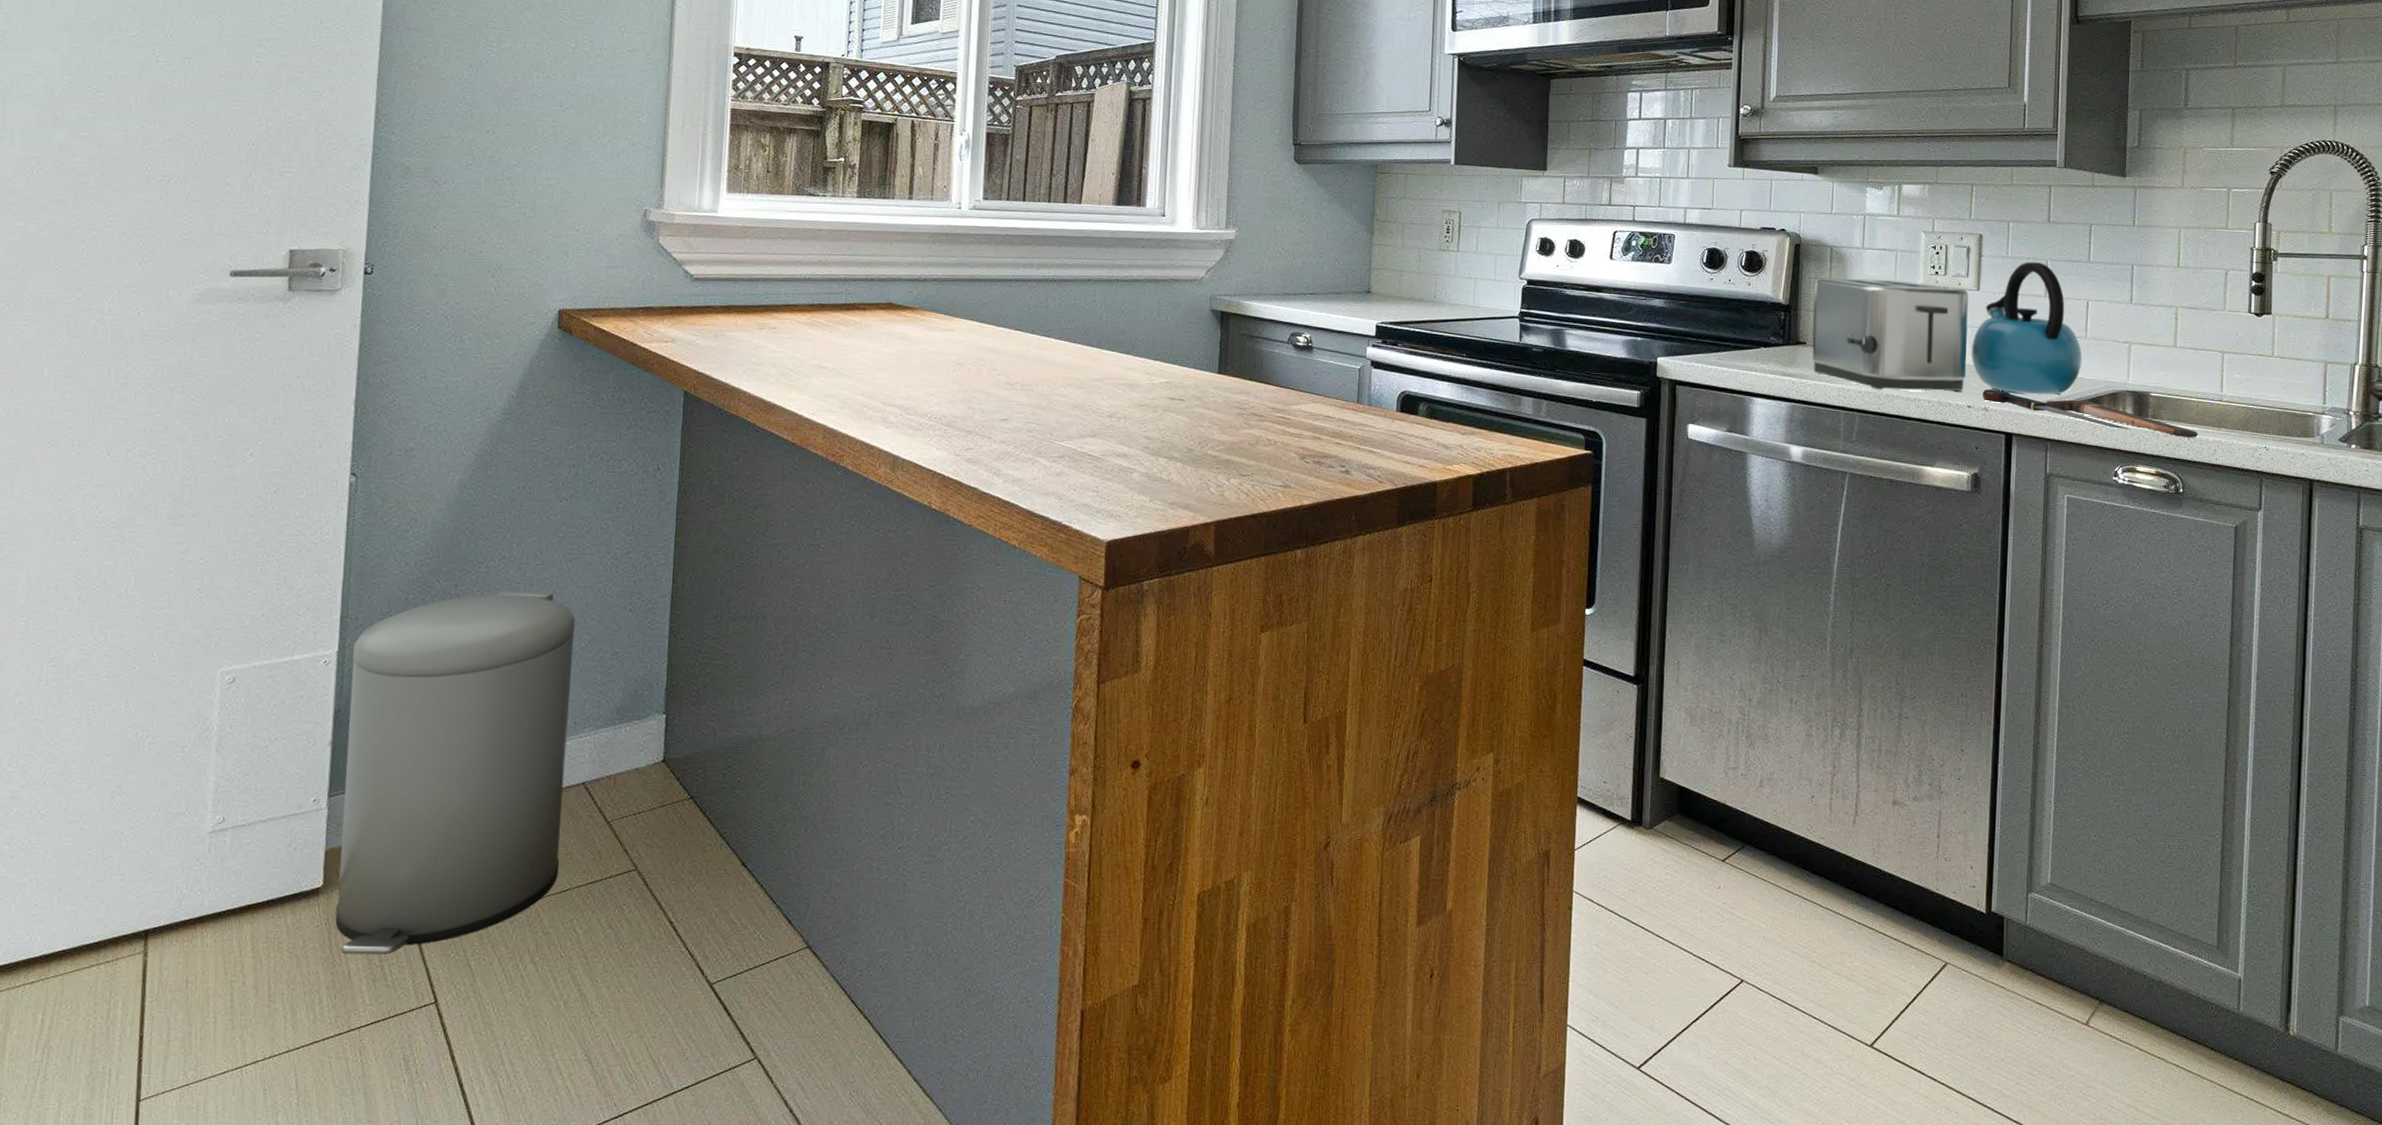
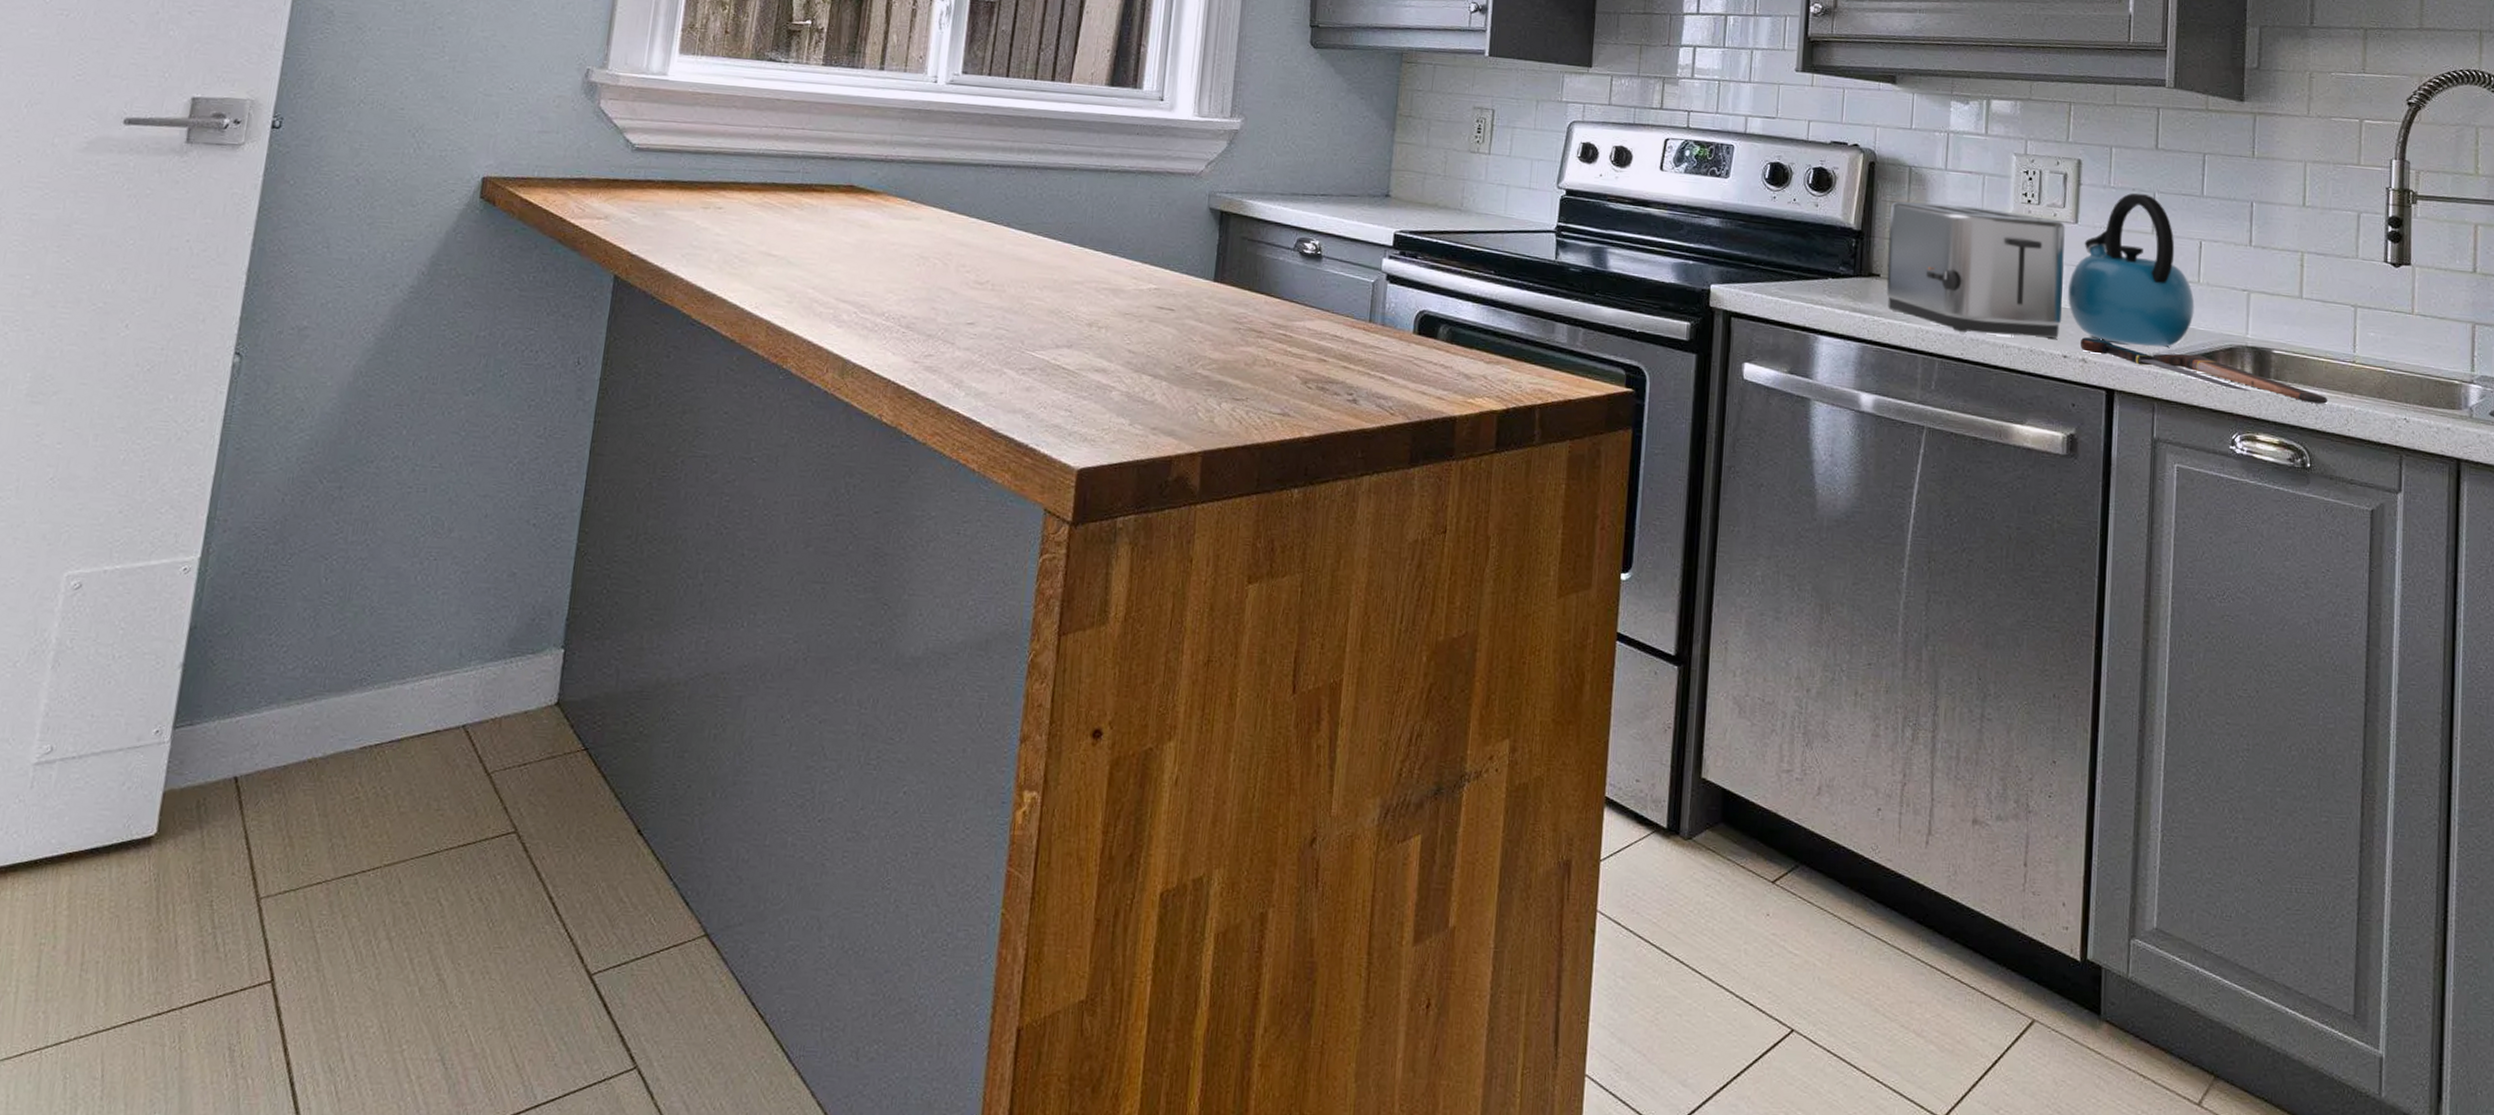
pedal bin: present [335,591,575,955] -> none [166,496,471,921]

